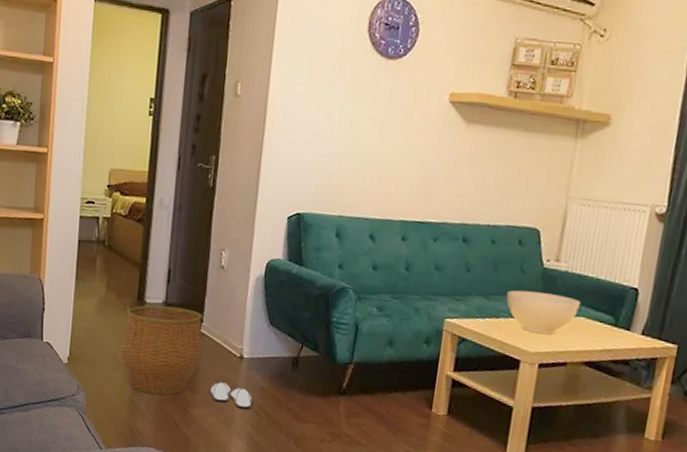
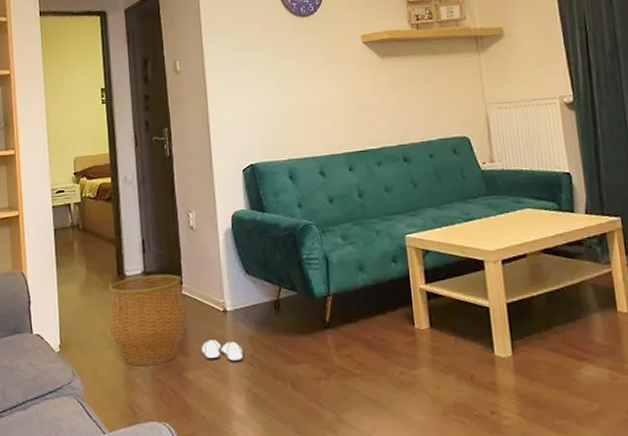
bowl: present [506,290,581,335] -> none [455,192,524,232]

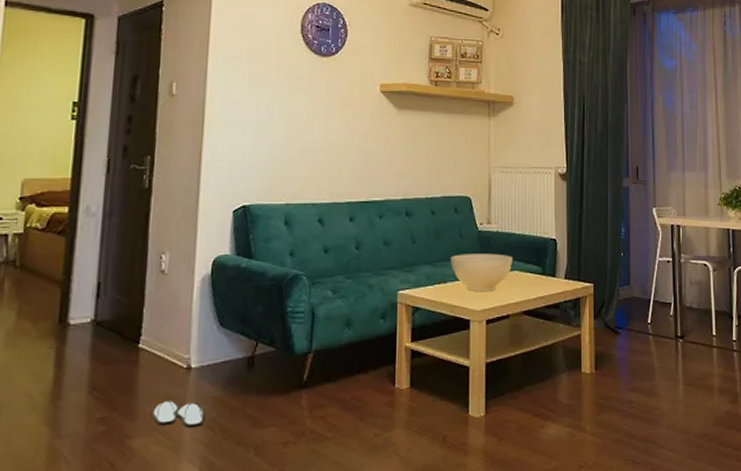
basket: present [109,274,188,366] -> none [36,323,143,434]
bowl: none [455,192,524,232] -> present [450,253,513,292]

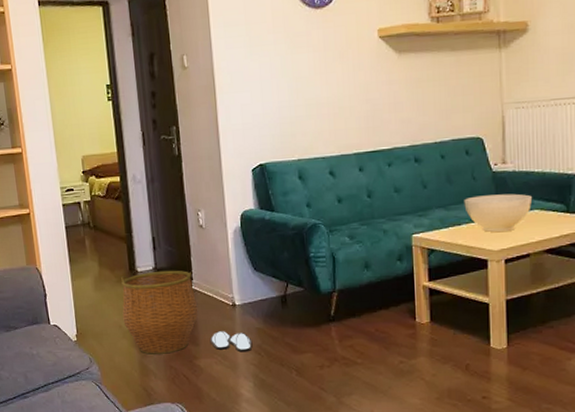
basket: none [36,323,143,434] -> present [121,270,198,354]

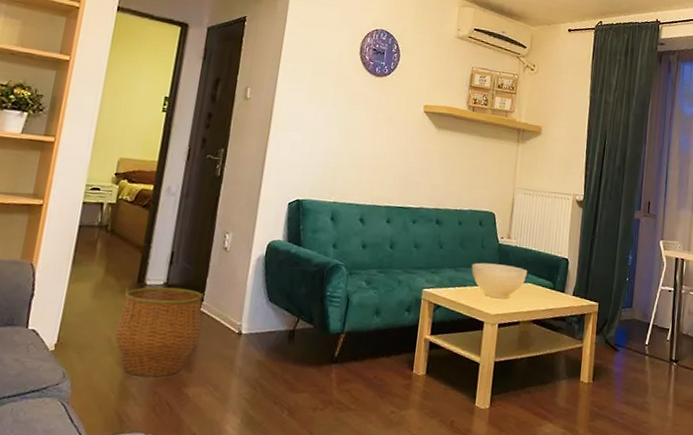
slippers: present [210,330,253,352] -> none [205,358,250,385]

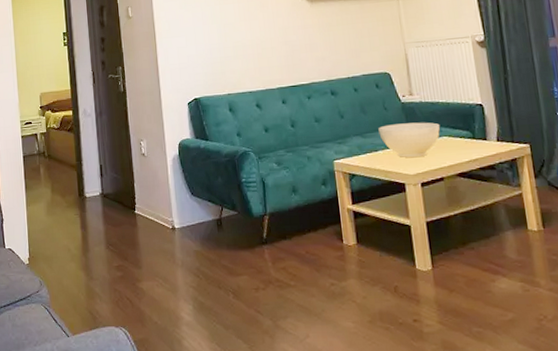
basket: present [115,286,205,377] -> none [71,195,141,277]

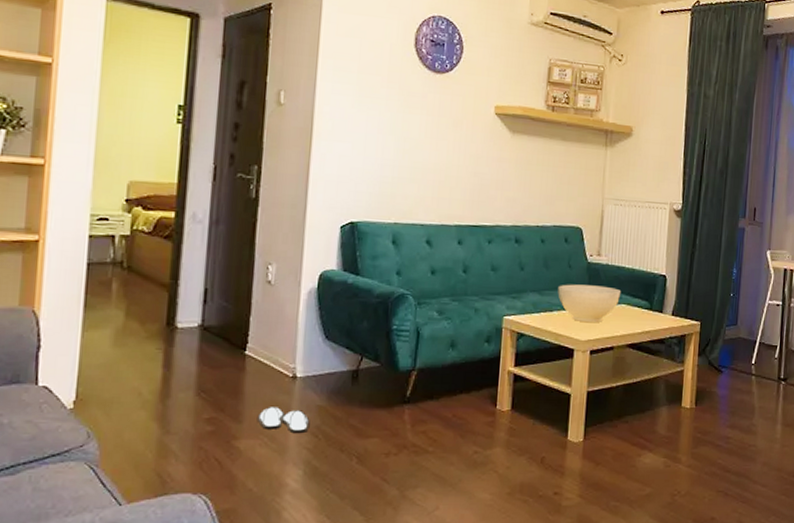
slippers: none [151,253,191,275] -> present [257,405,310,434]

